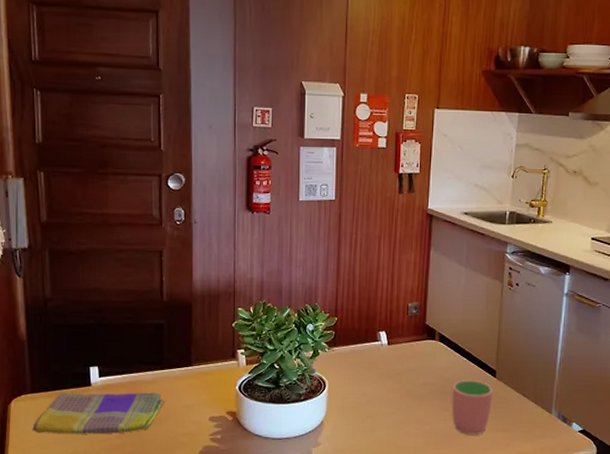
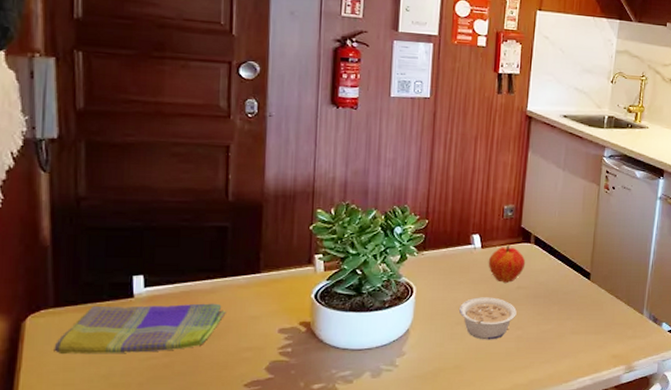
legume: none [369,392,424,434] -> present [459,297,517,340]
fruit: none [395,341,431,380] -> present [488,244,526,284]
cup: present [451,380,492,435] -> none [545,283,586,338]

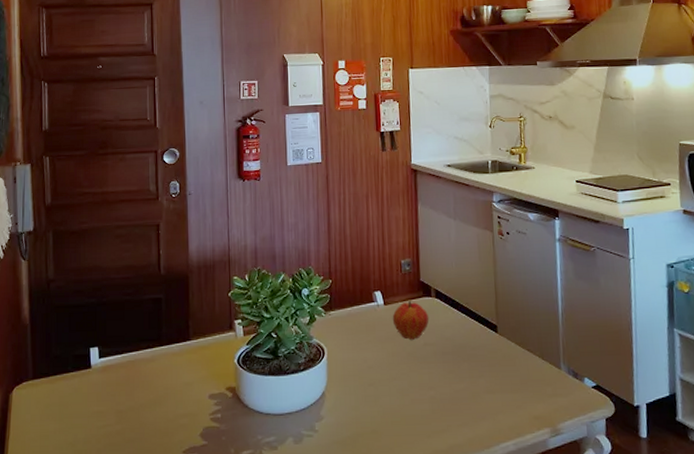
dish towel: present [54,303,226,355] -> none [33,371,164,423]
legume: present [459,297,517,340] -> none [370,356,427,402]

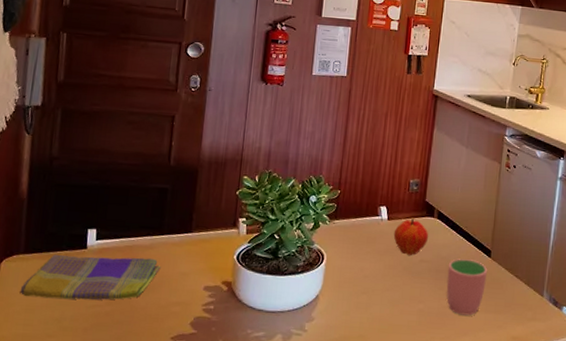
dish towel: none [33,371,164,423] -> present [20,254,161,300]
cup: none [454,337,497,398] -> present [446,259,487,316]

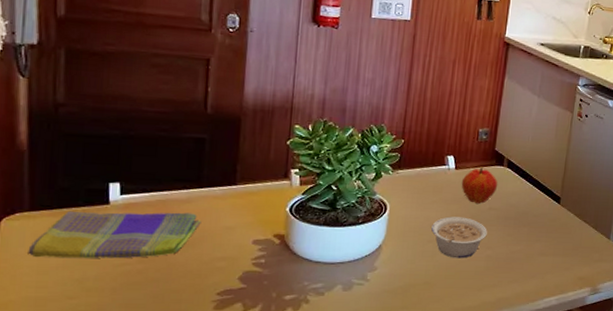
legume: none [365,268,419,312] -> present [431,216,487,259]
cup: present [446,259,487,316] -> none [515,206,556,260]

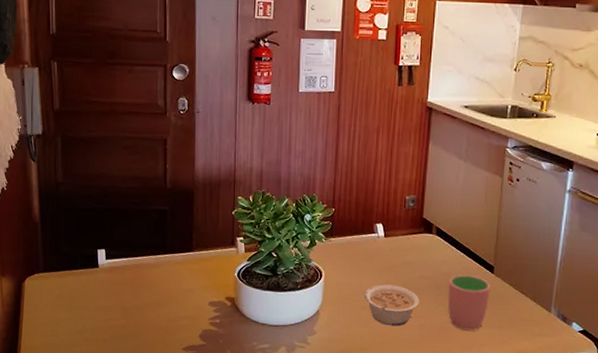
dish towel: present [28,210,201,259] -> none [44,272,167,314]
fruit: present [461,167,498,205] -> none [391,234,428,273]
cup: none [515,206,556,260] -> present [447,275,490,331]

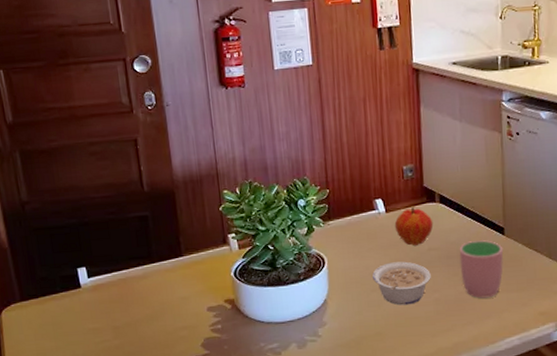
fruit: none [391,234,428,273] -> present [394,206,434,247]

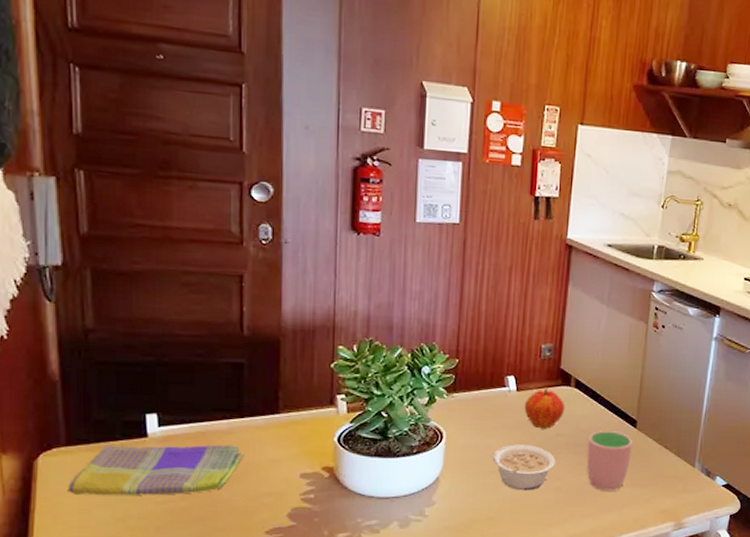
dish towel: none [26,287,159,342] -> present [68,444,245,496]

